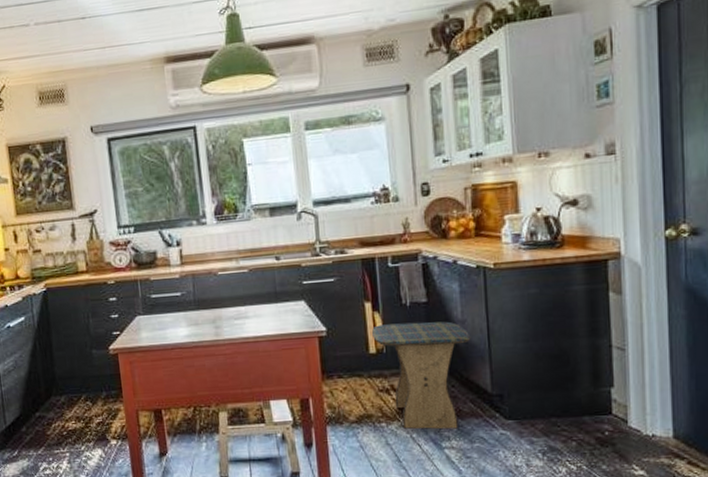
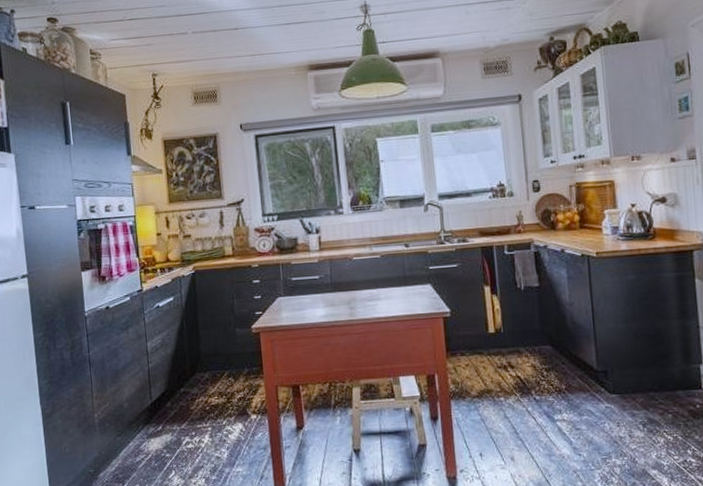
stool: present [371,321,471,429] -> none [490,304,578,403]

